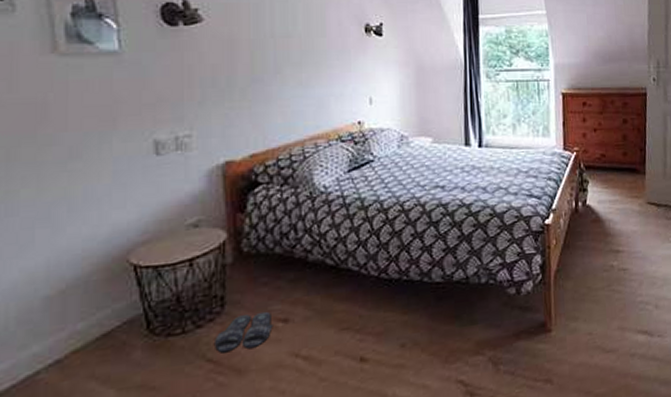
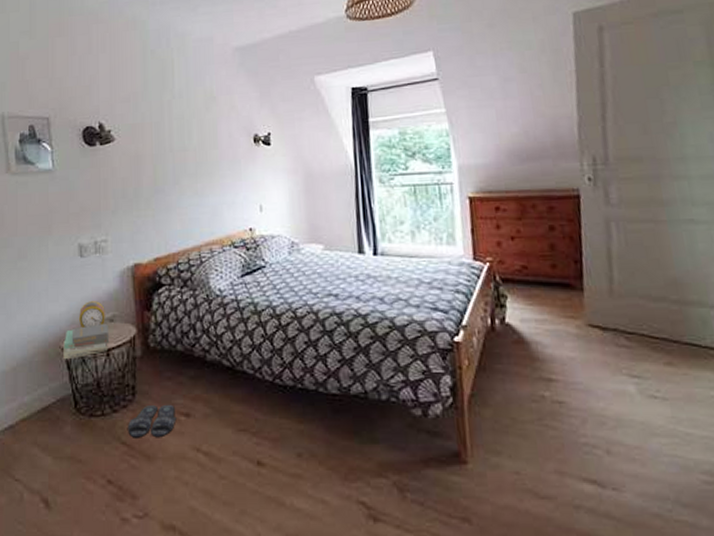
books: none [132,229,193,276] -> present [63,322,110,360]
alarm clock: none [154,205,188,236] -> present [79,301,105,328]

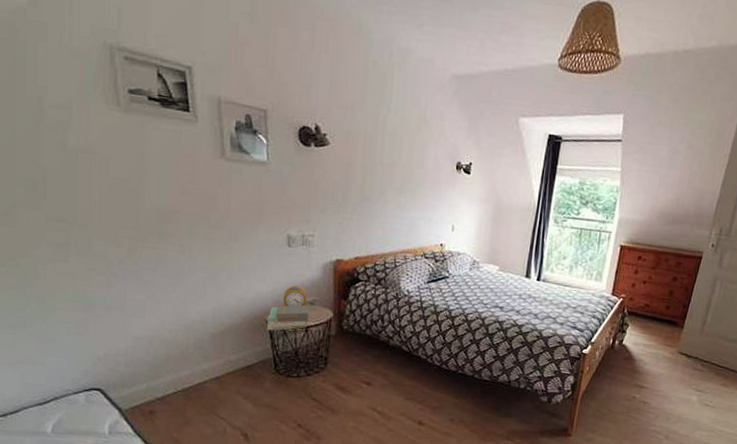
slippers: present [128,404,177,438] -> none [318,373,360,398]

